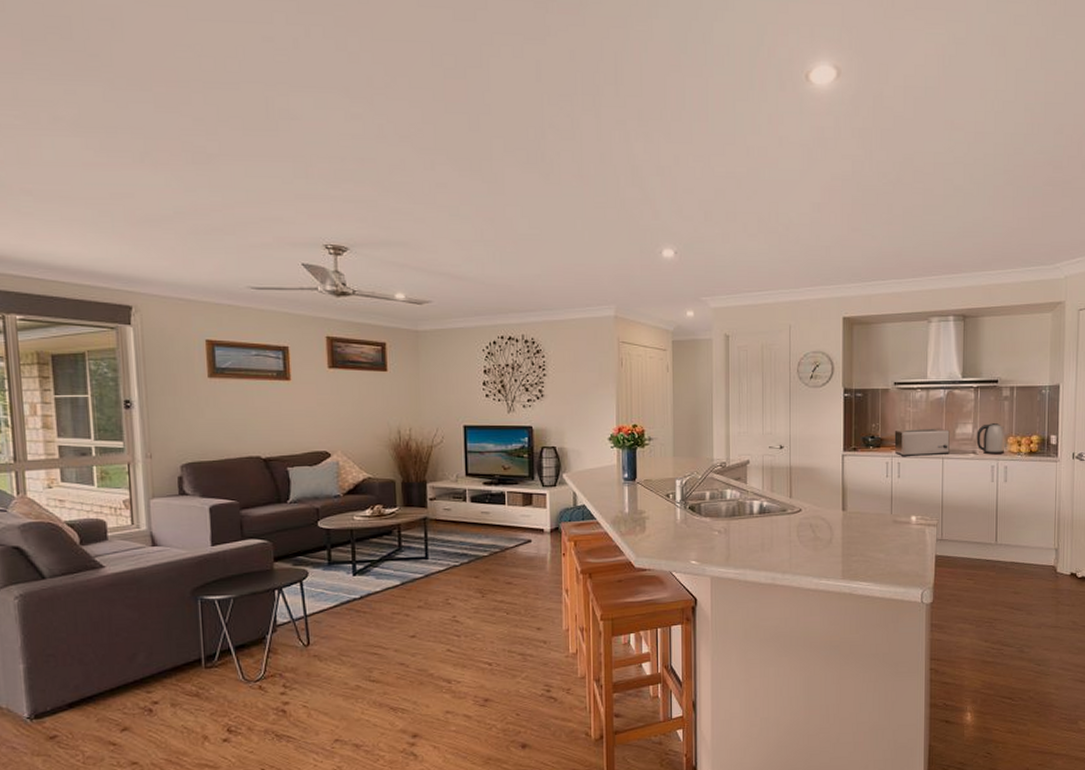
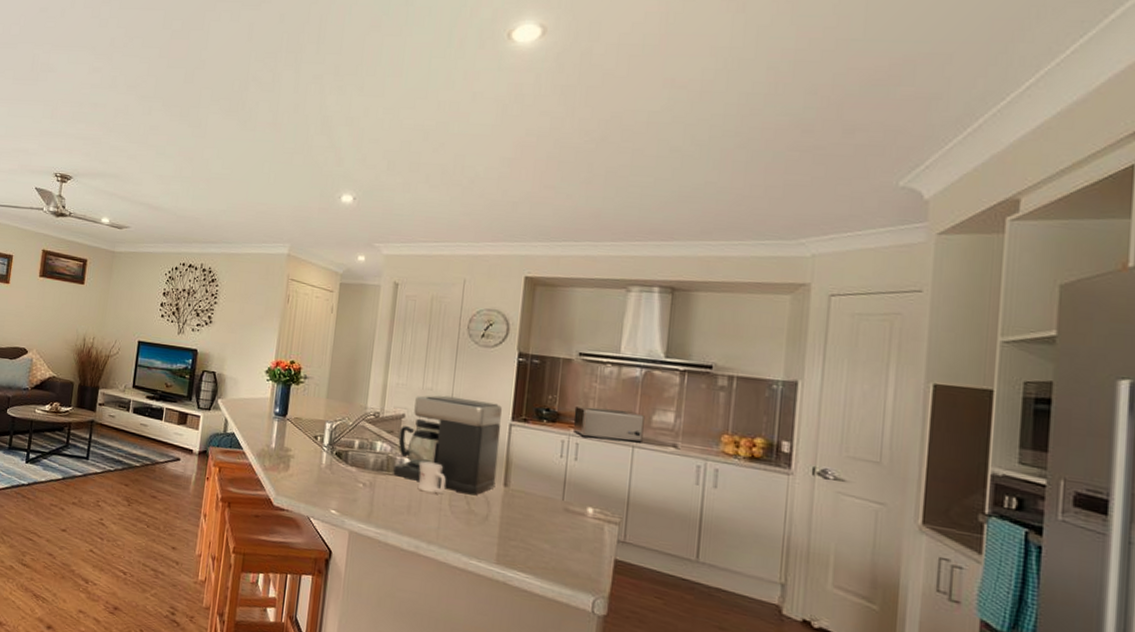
coffee maker: none [745,437,835,524] -> present [393,395,502,496]
mug: none [767,500,792,528] -> present [417,461,446,494]
kettle: present [976,422,1005,455] -> none [678,414,718,454]

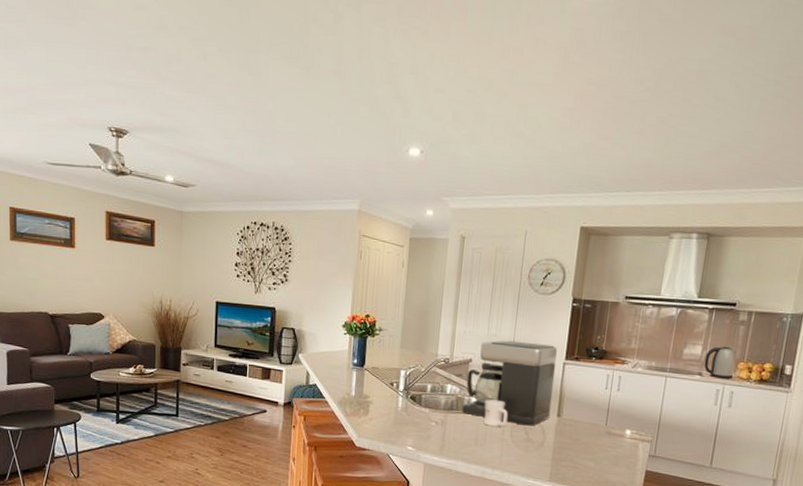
toaster: present [573,405,645,444] -> none [617,343,677,374]
kettle: none [678,414,718,454] -> present [704,346,736,379]

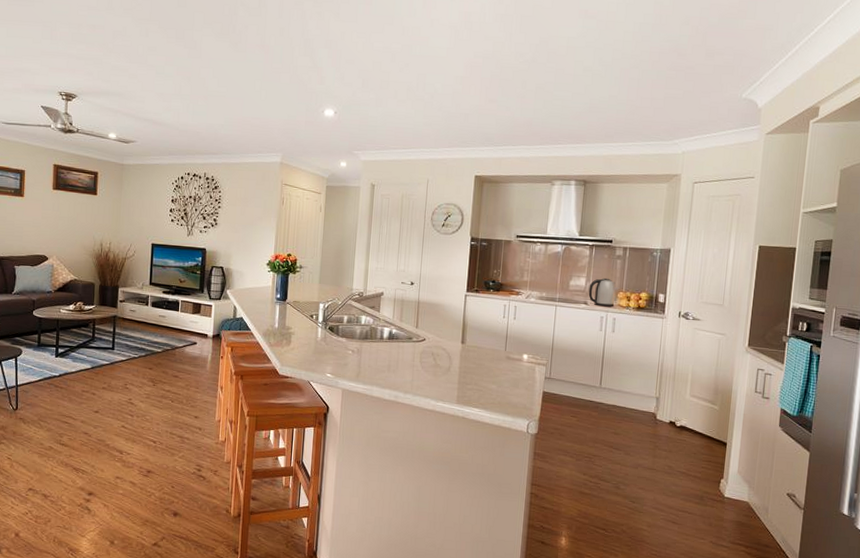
coffee maker: present [462,340,557,426] -> none [376,275,459,353]
mug: present [483,399,508,427] -> none [395,329,417,354]

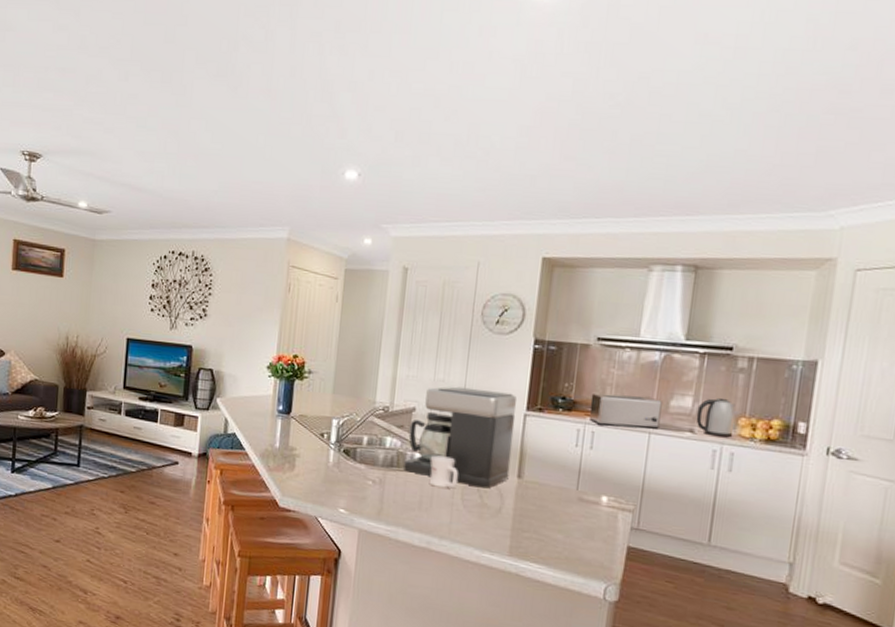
coffee maker: none [376,275,459,353] -> present [404,386,517,489]
mug: none [395,329,417,354] -> present [429,455,458,489]
toaster: none [512,277,564,304] -> present [589,393,662,430]

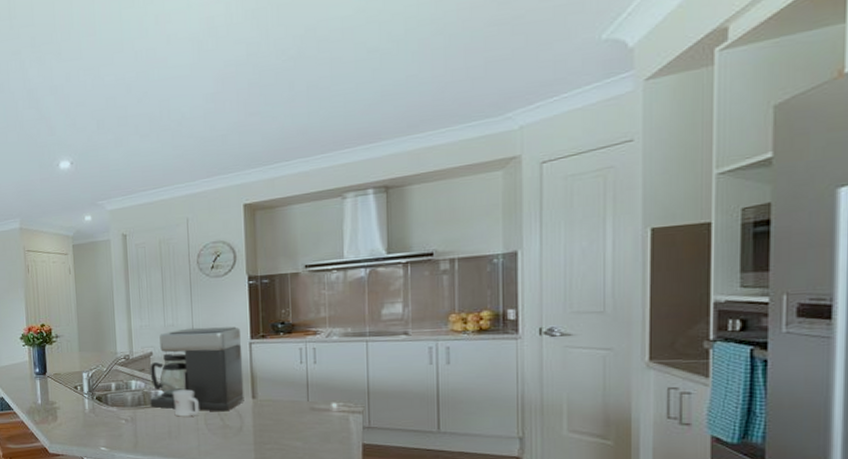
toaster: present [589,393,662,430] -> none [307,309,375,342]
kettle: present [696,397,736,438] -> none [408,299,446,335]

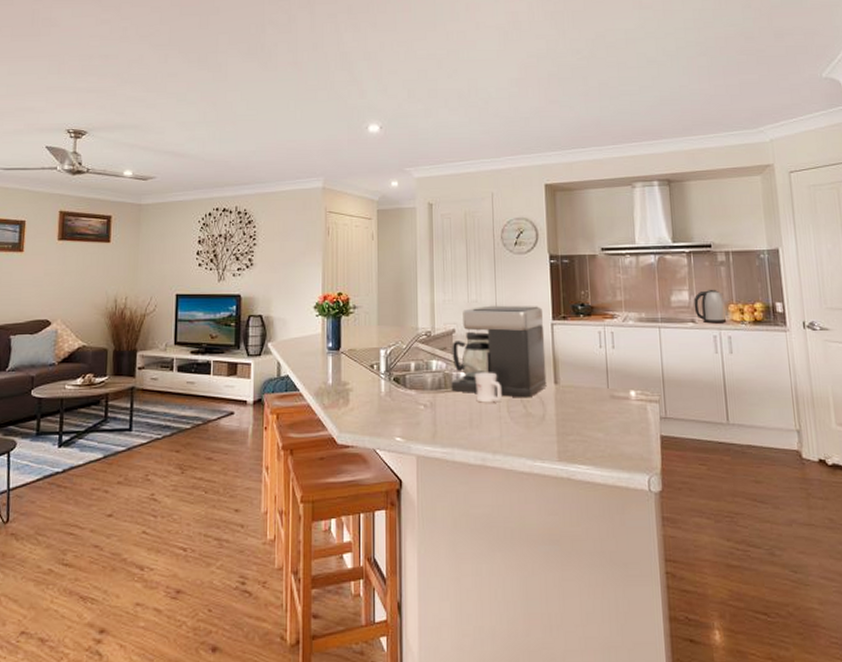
kettle: none [408,299,446,335] -> present [693,289,727,324]

